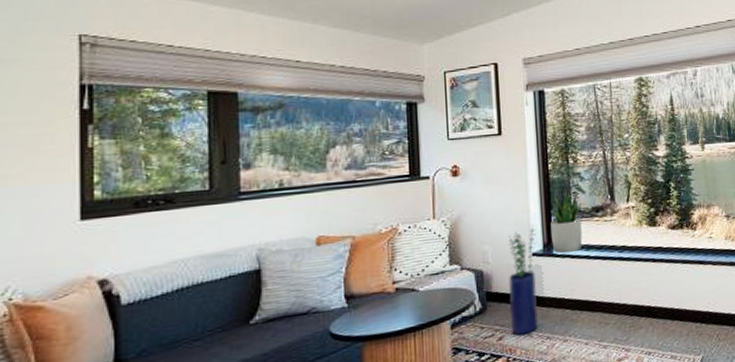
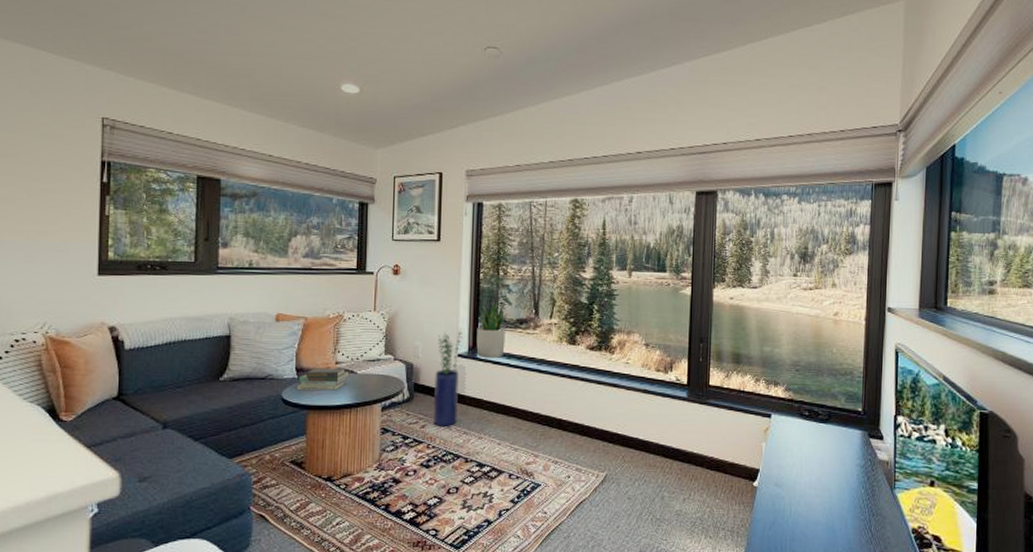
books: none [347,288,410,322] -> present [296,368,350,391]

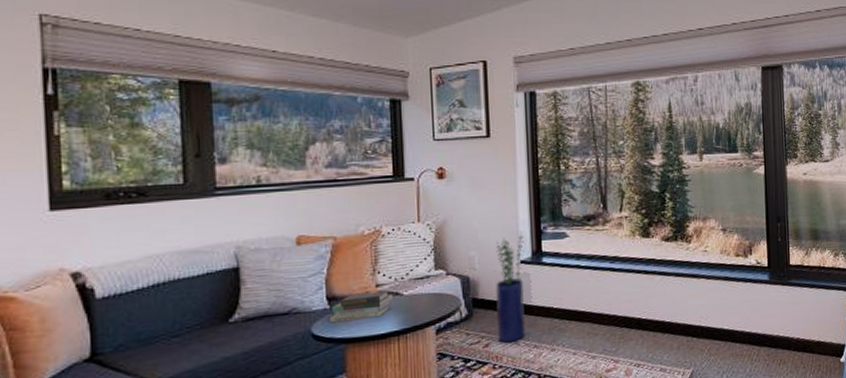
planter: present [476,301,507,359] -> none [540,198,573,263]

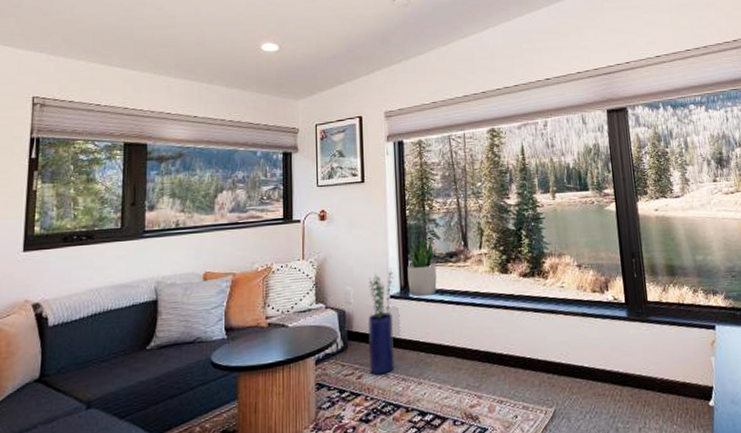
books: present [329,291,394,323] -> none [226,323,281,352]
planter: none [540,198,573,263] -> present [407,237,437,298]

